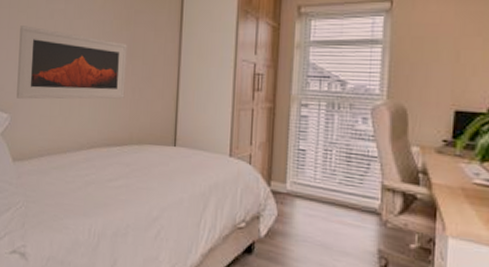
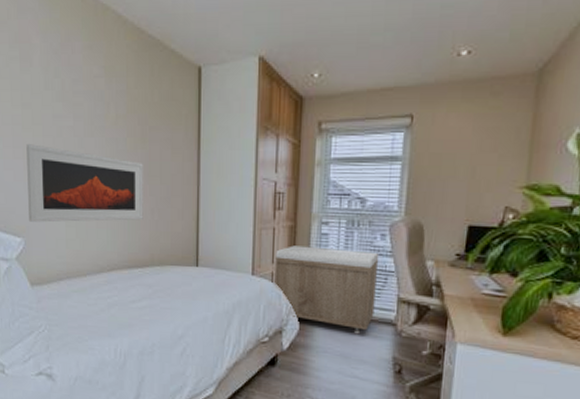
storage bench: none [252,127,361,223] -> present [274,245,380,335]

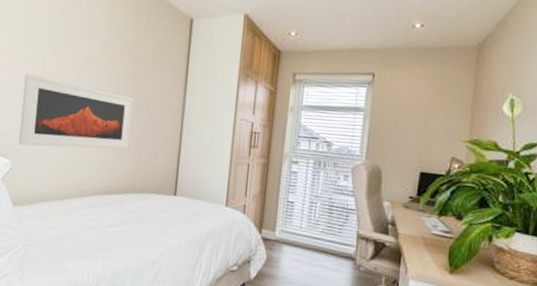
storage bench: present [274,245,380,335] -> none [246,181,342,267]

